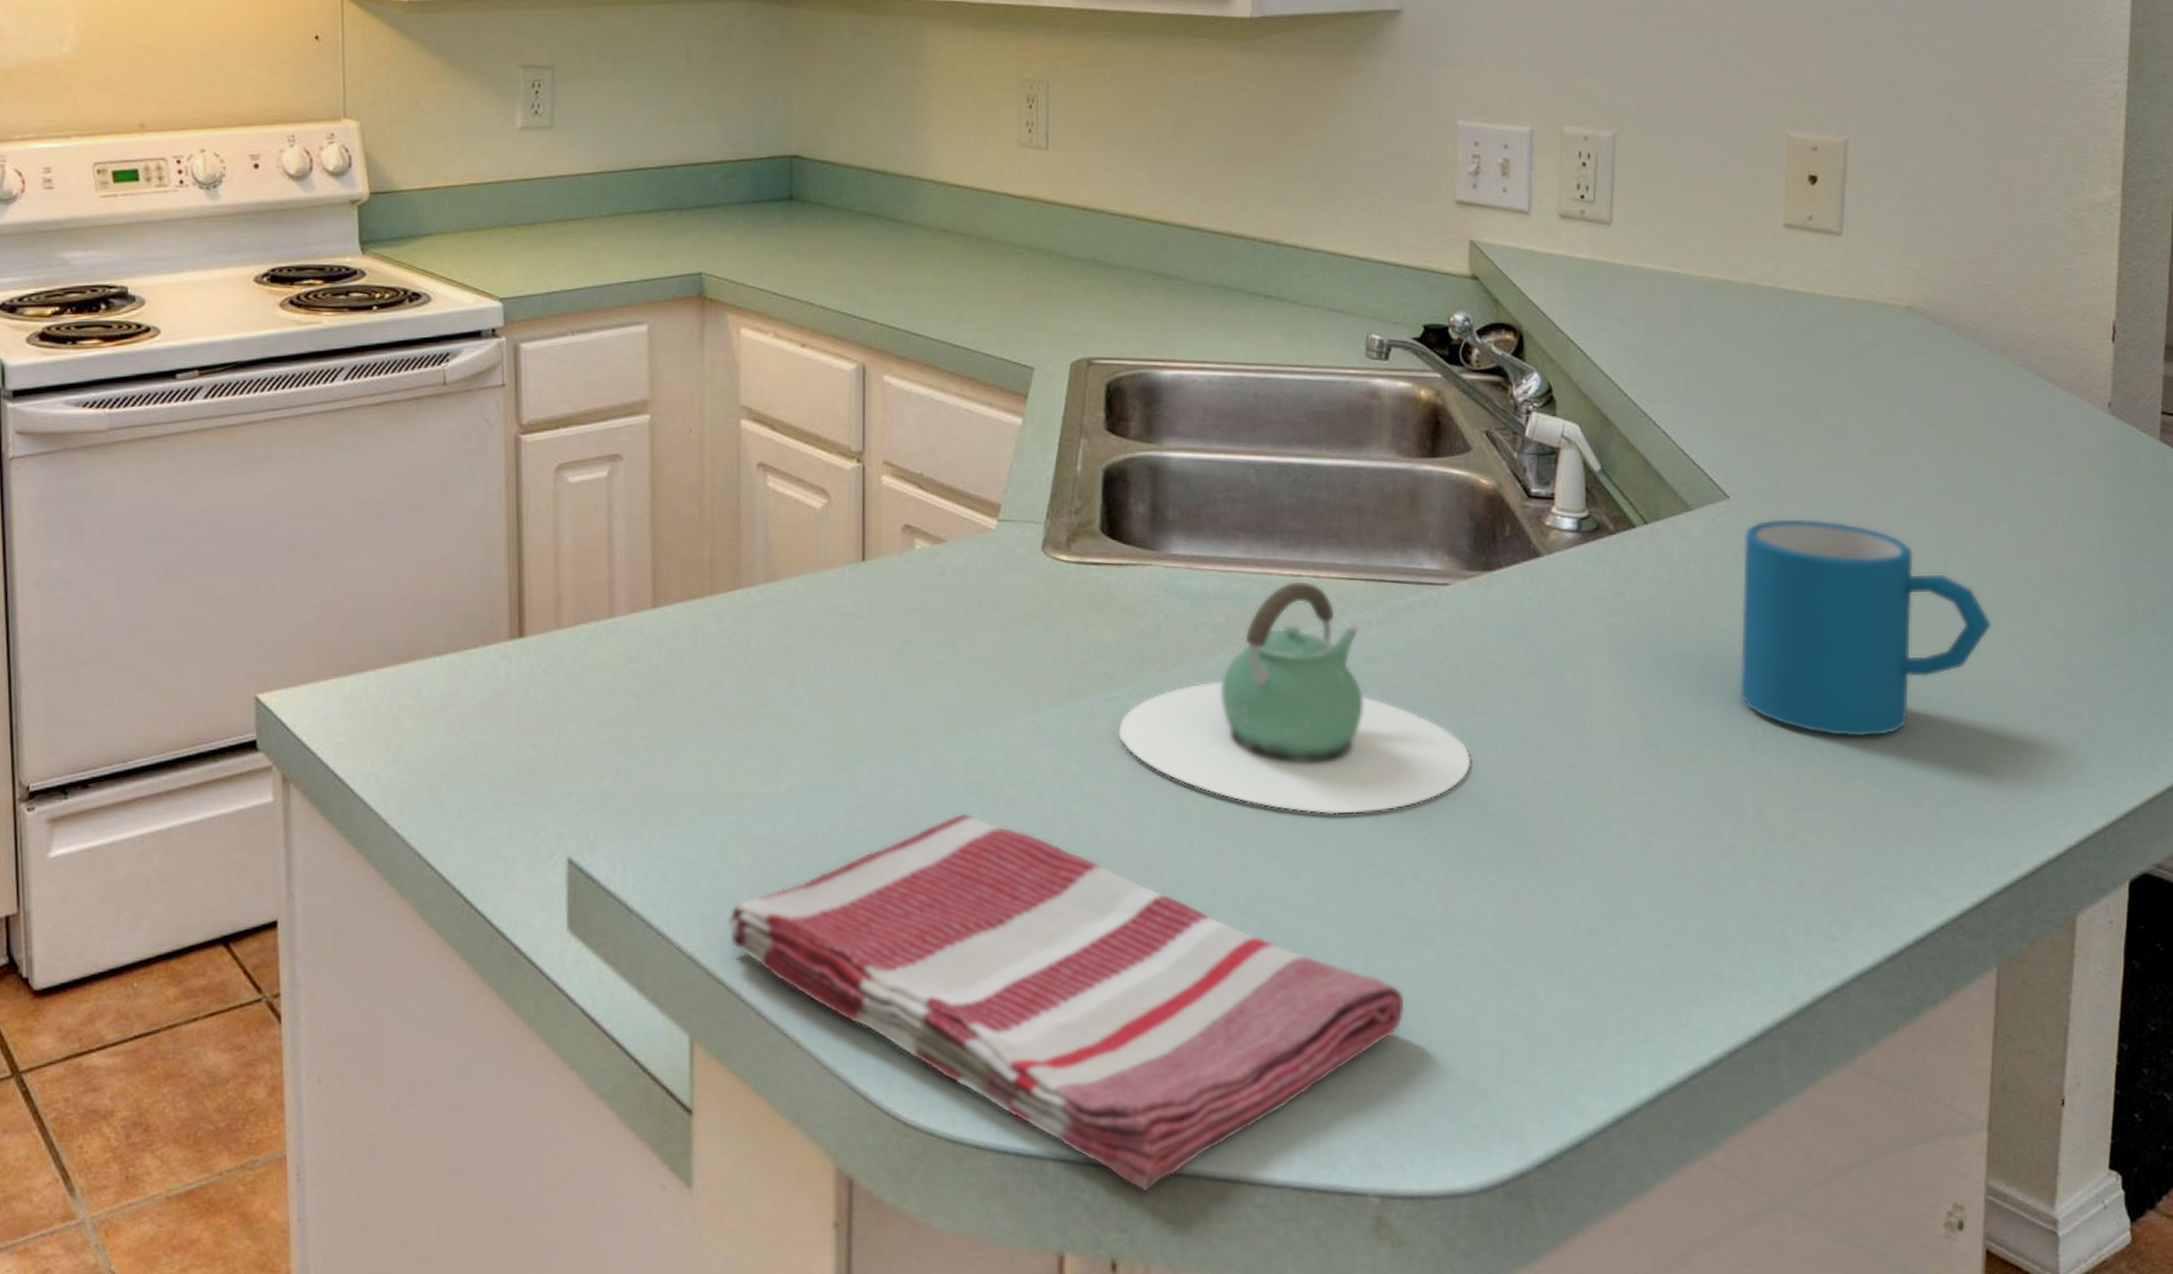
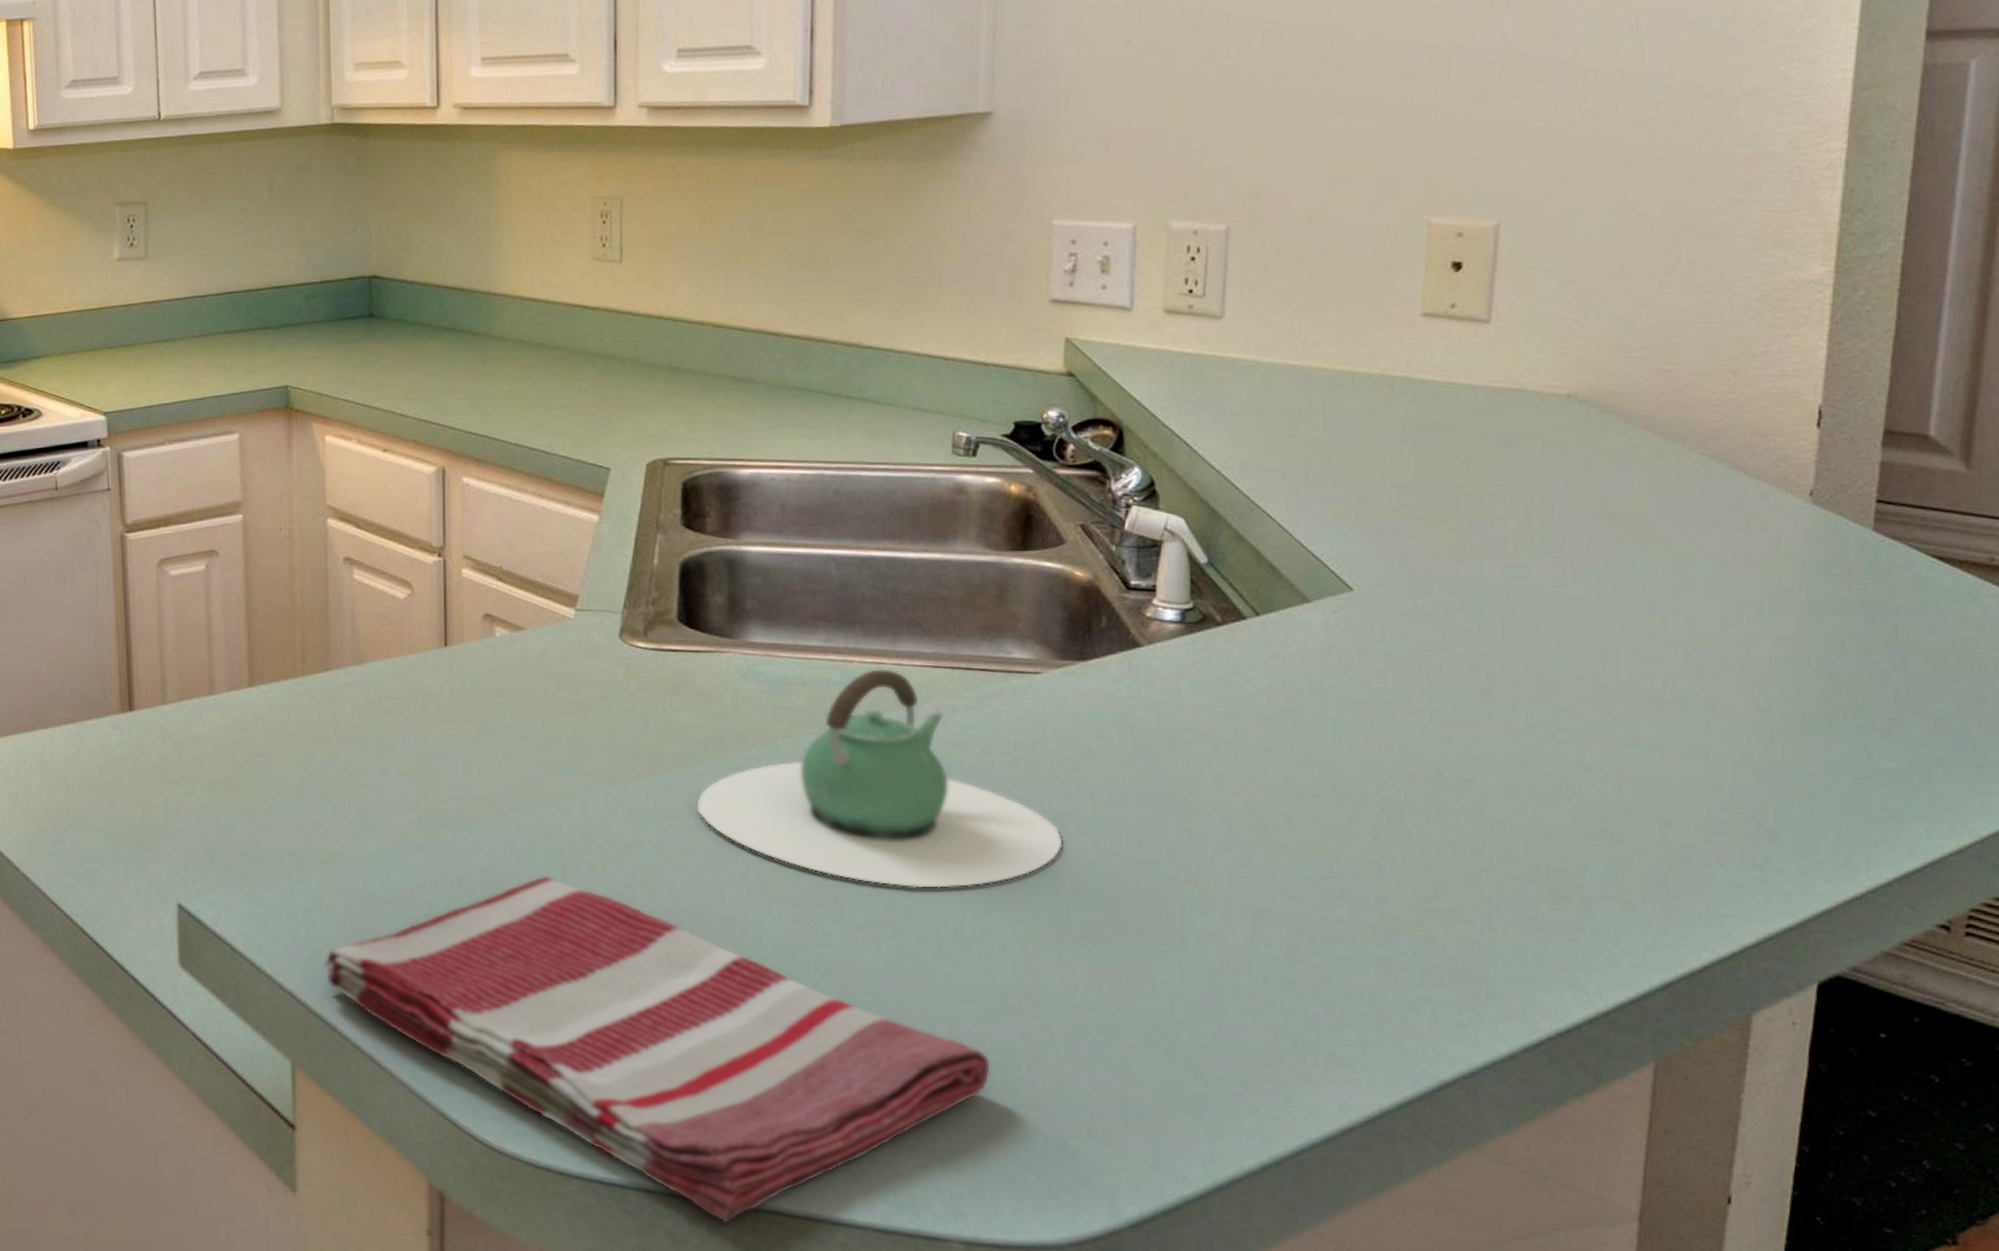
mug: present [1740,518,1992,738] -> none [1362,610,1659,830]

